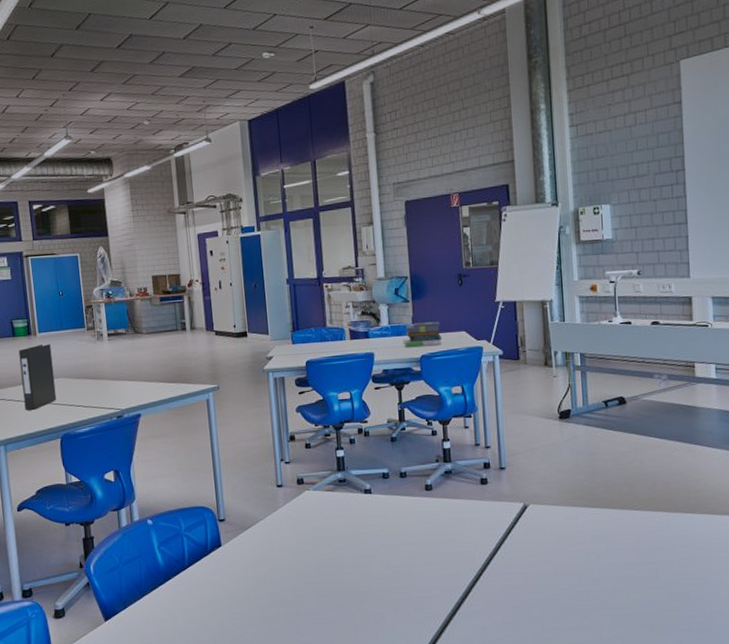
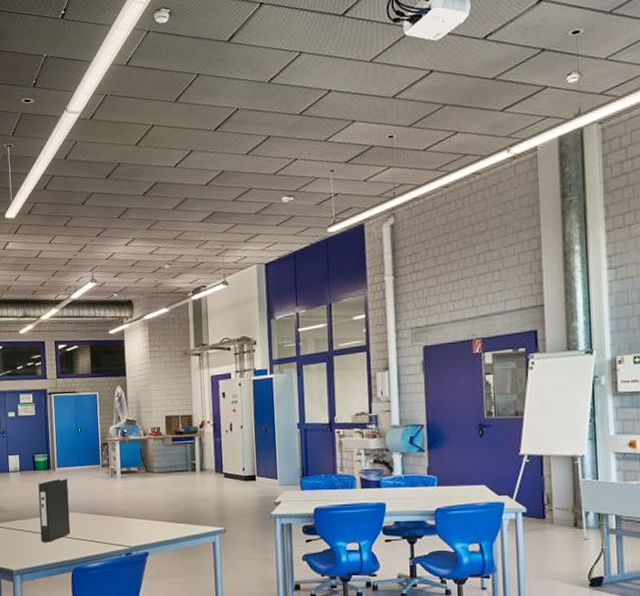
books: present [402,321,442,347] -> none [416,473,460,499]

